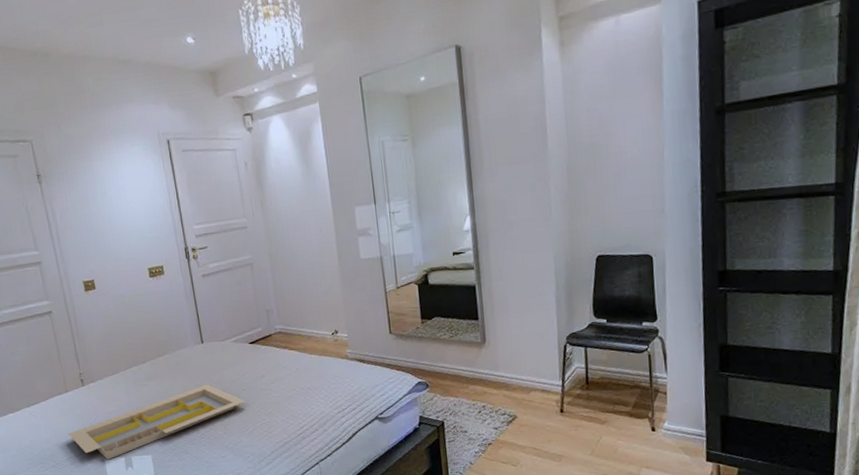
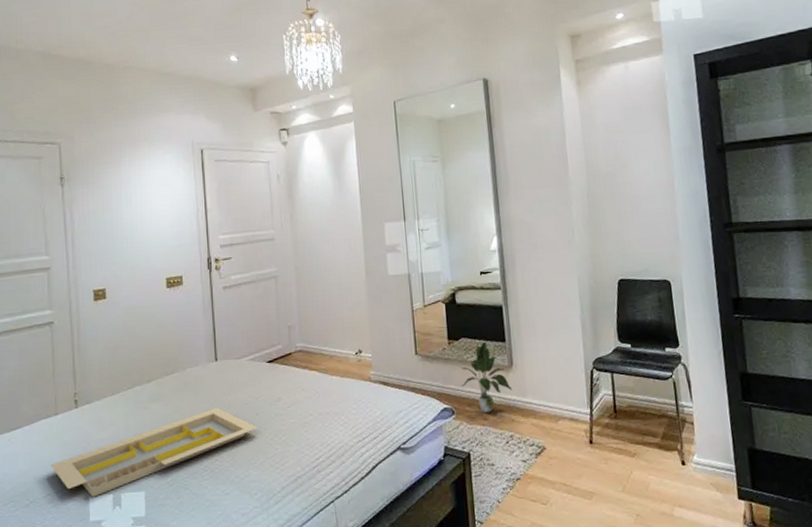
potted plant: none [433,321,485,386] -> present [459,342,513,413]

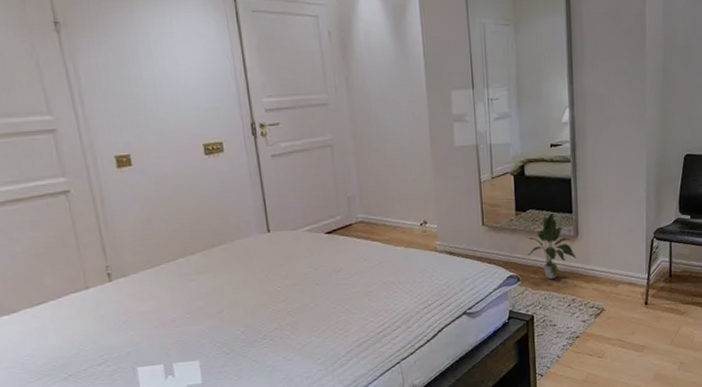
serving tray: present [50,407,258,497] -> none [87,278,319,368]

